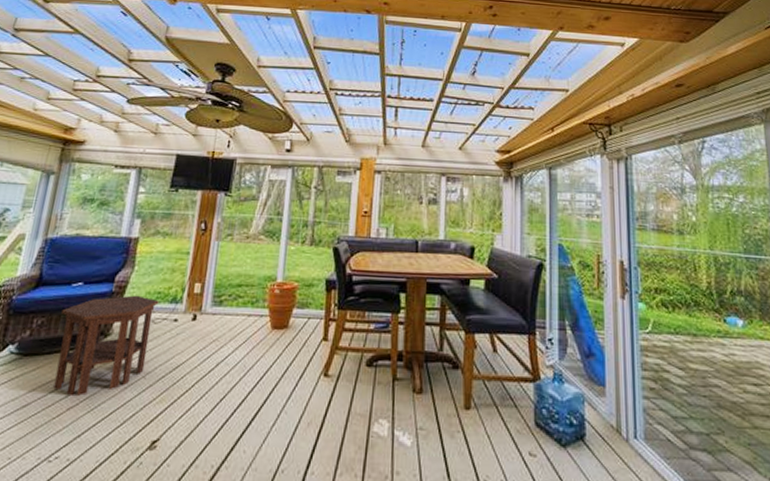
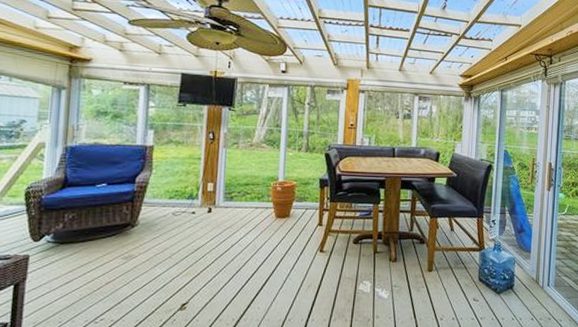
side table: present [53,295,159,397] -> none [90,193,177,274]

